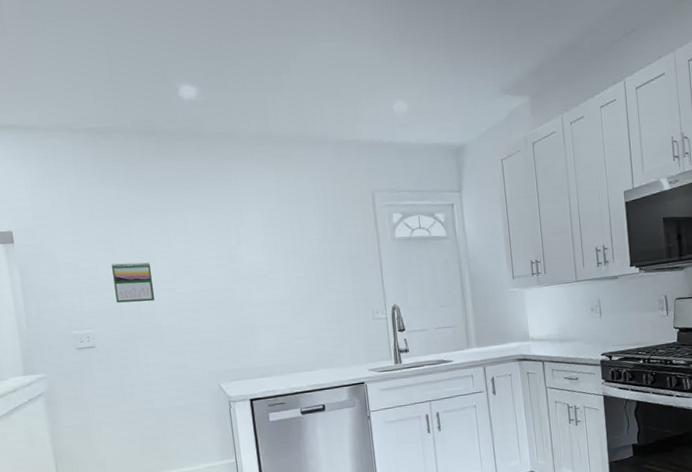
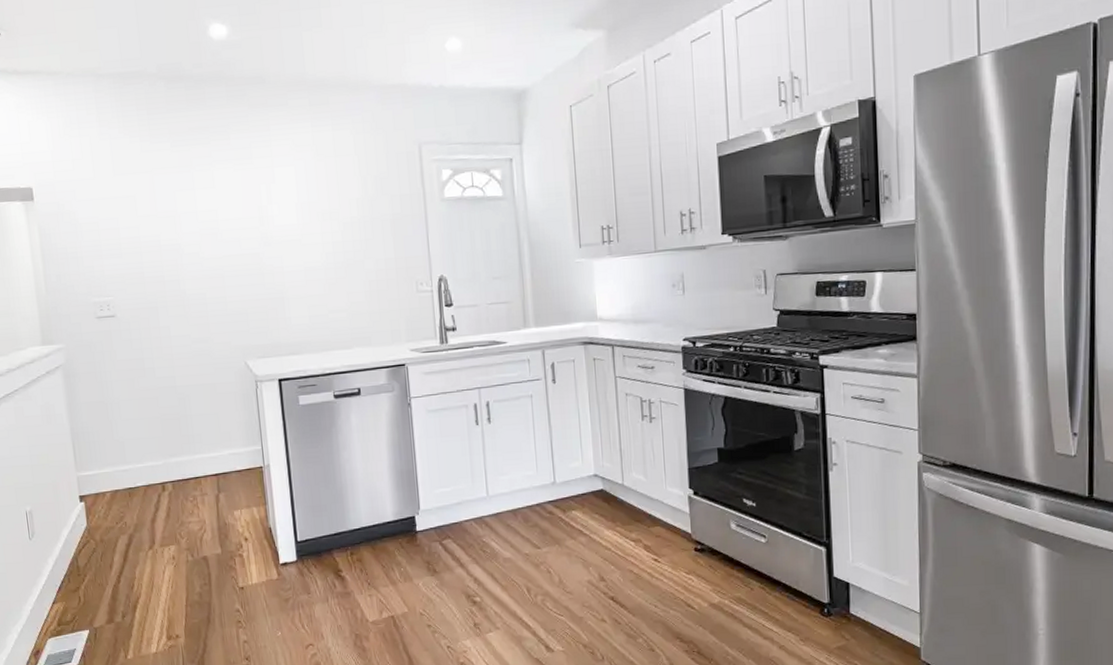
calendar: present [112,262,154,303] -> none [134,223,178,268]

